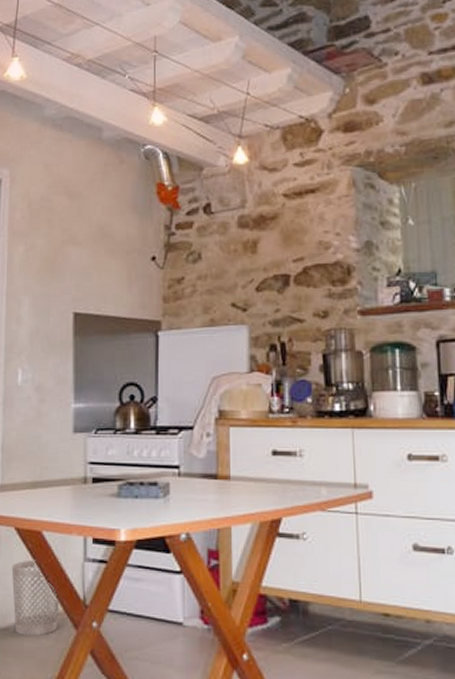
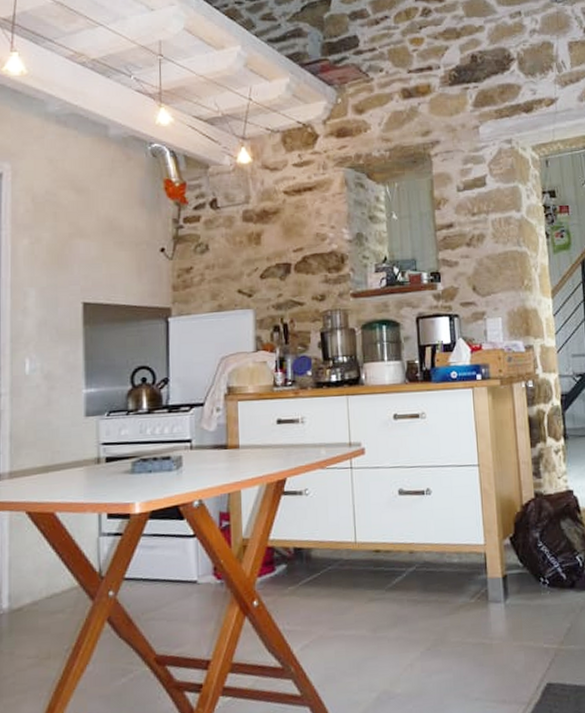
wastebasket: present [11,559,63,636] -> none [23,539,77,613]

